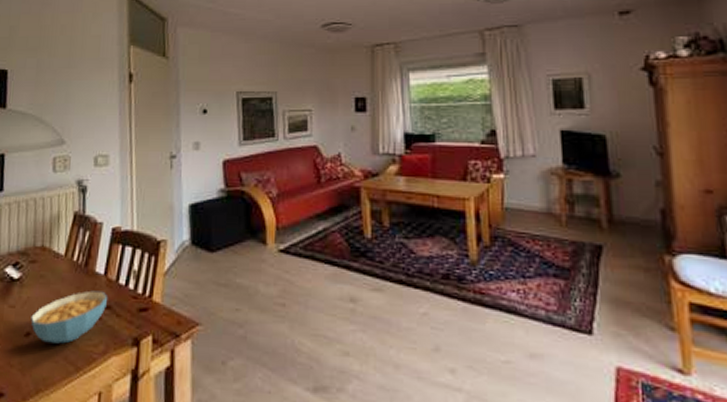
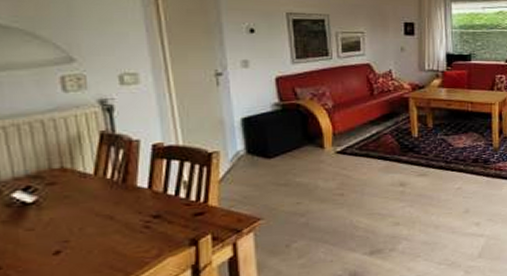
cereal bowl: present [31,290,108,344] -> none [59,203,156,257]

